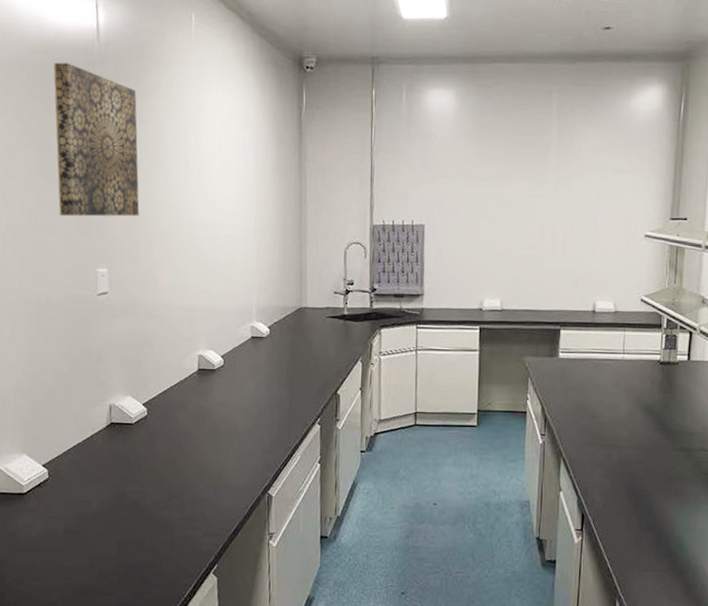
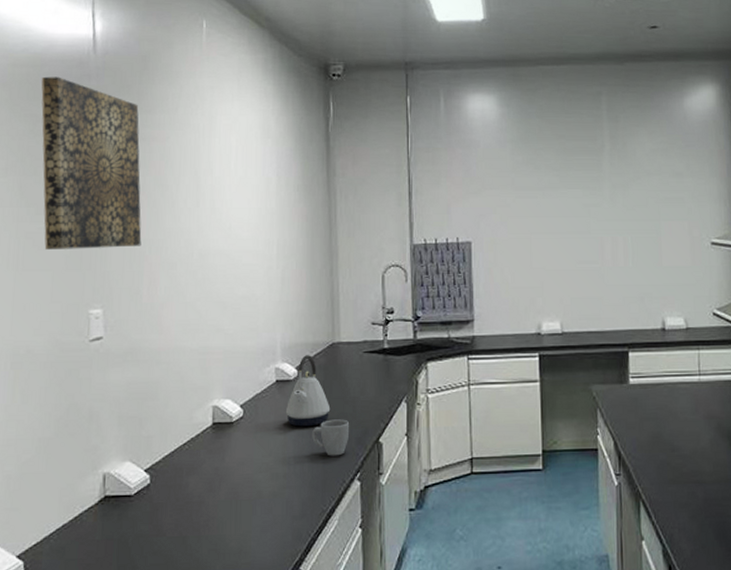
kettle: none [258,317,297,377] -> present [285,355,331,427]
mug: none [281,372,313,403] -> present [312,419,350,456]

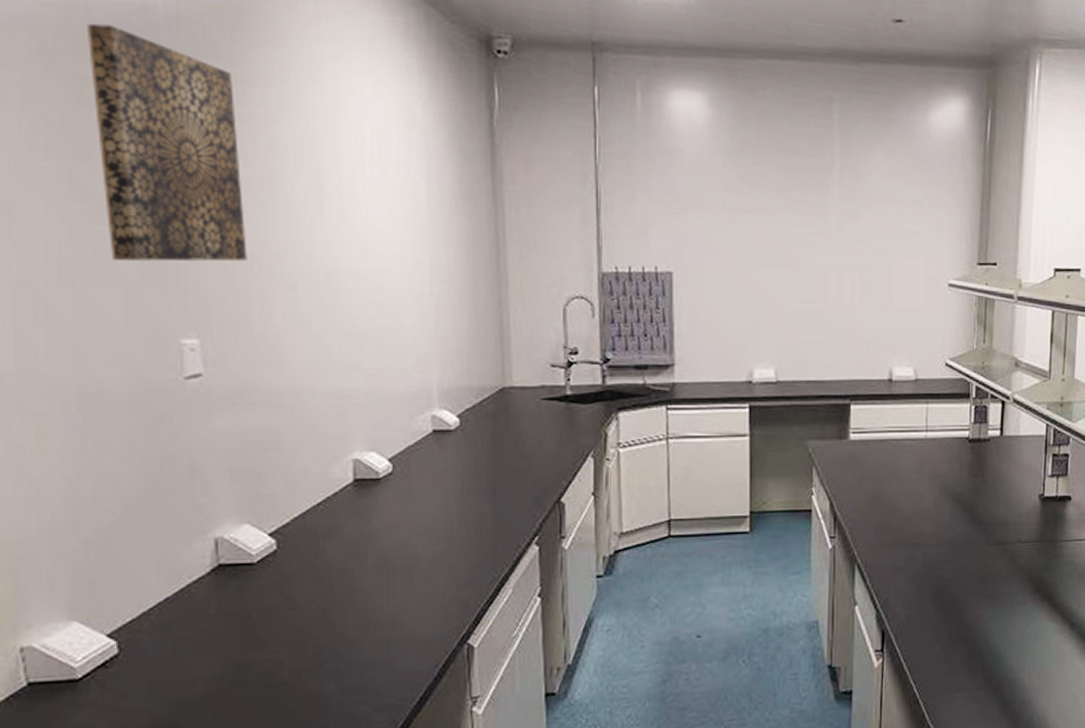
kettle: present [285,355,331,427] -> none [445,401,502,484]
mug: present [312,419,350,456] -> none [479,476,525,518]

